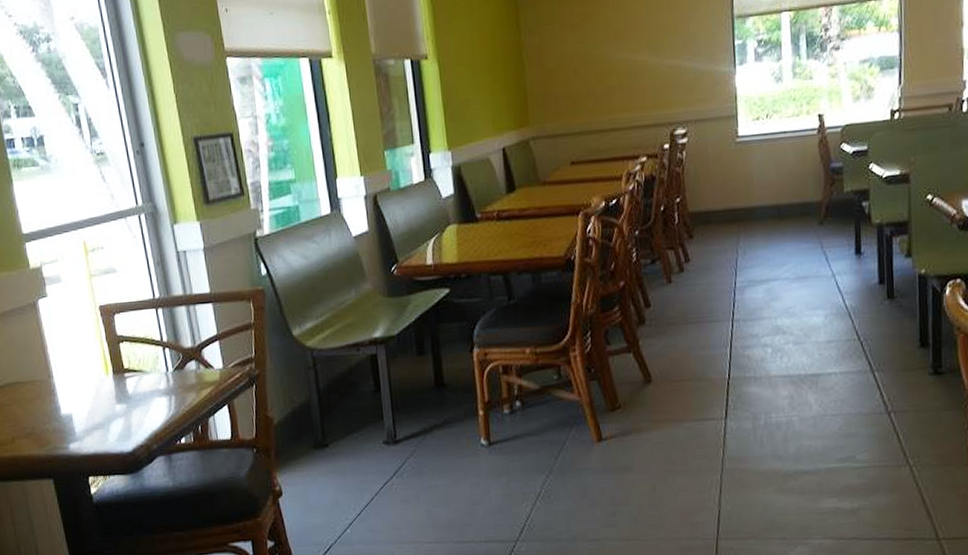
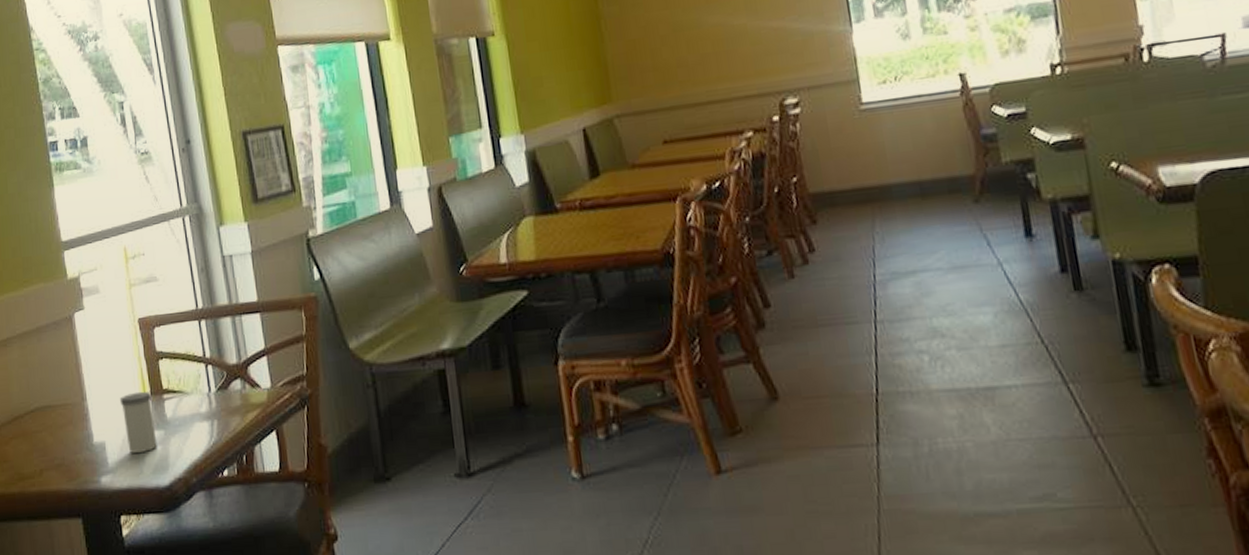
salt shaker: none [84,370,120,424] -> present [119,391,157,454]

